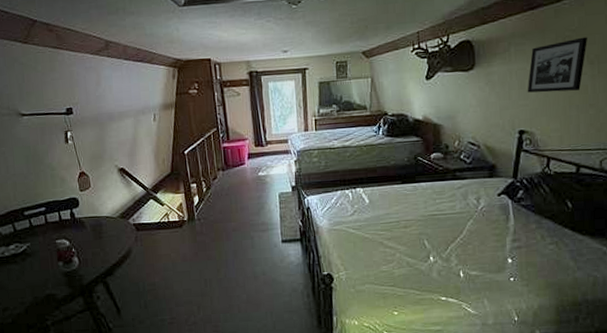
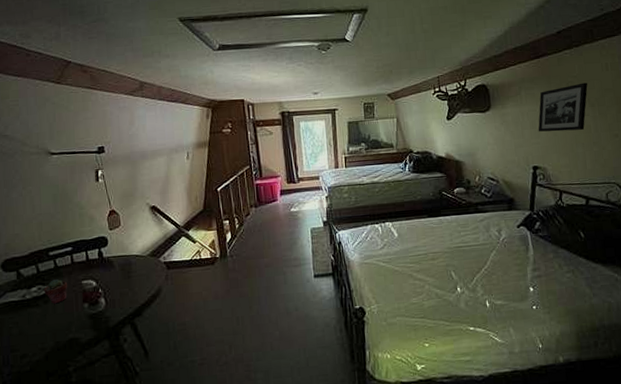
potted succulent: none [20,238,43,262] -> present [43,279,68,304]

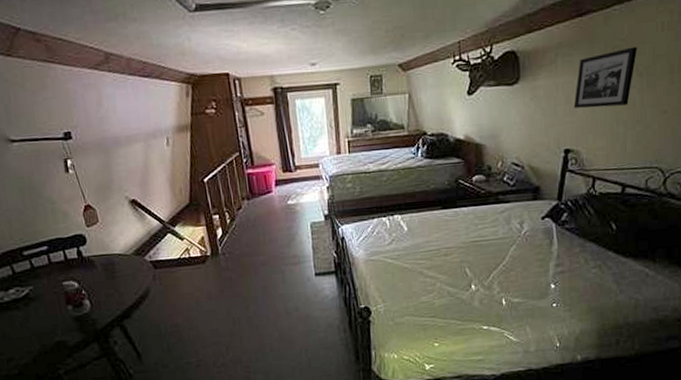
potted succulent: present [43,279,68,304] -> none [21,280,49,307]

